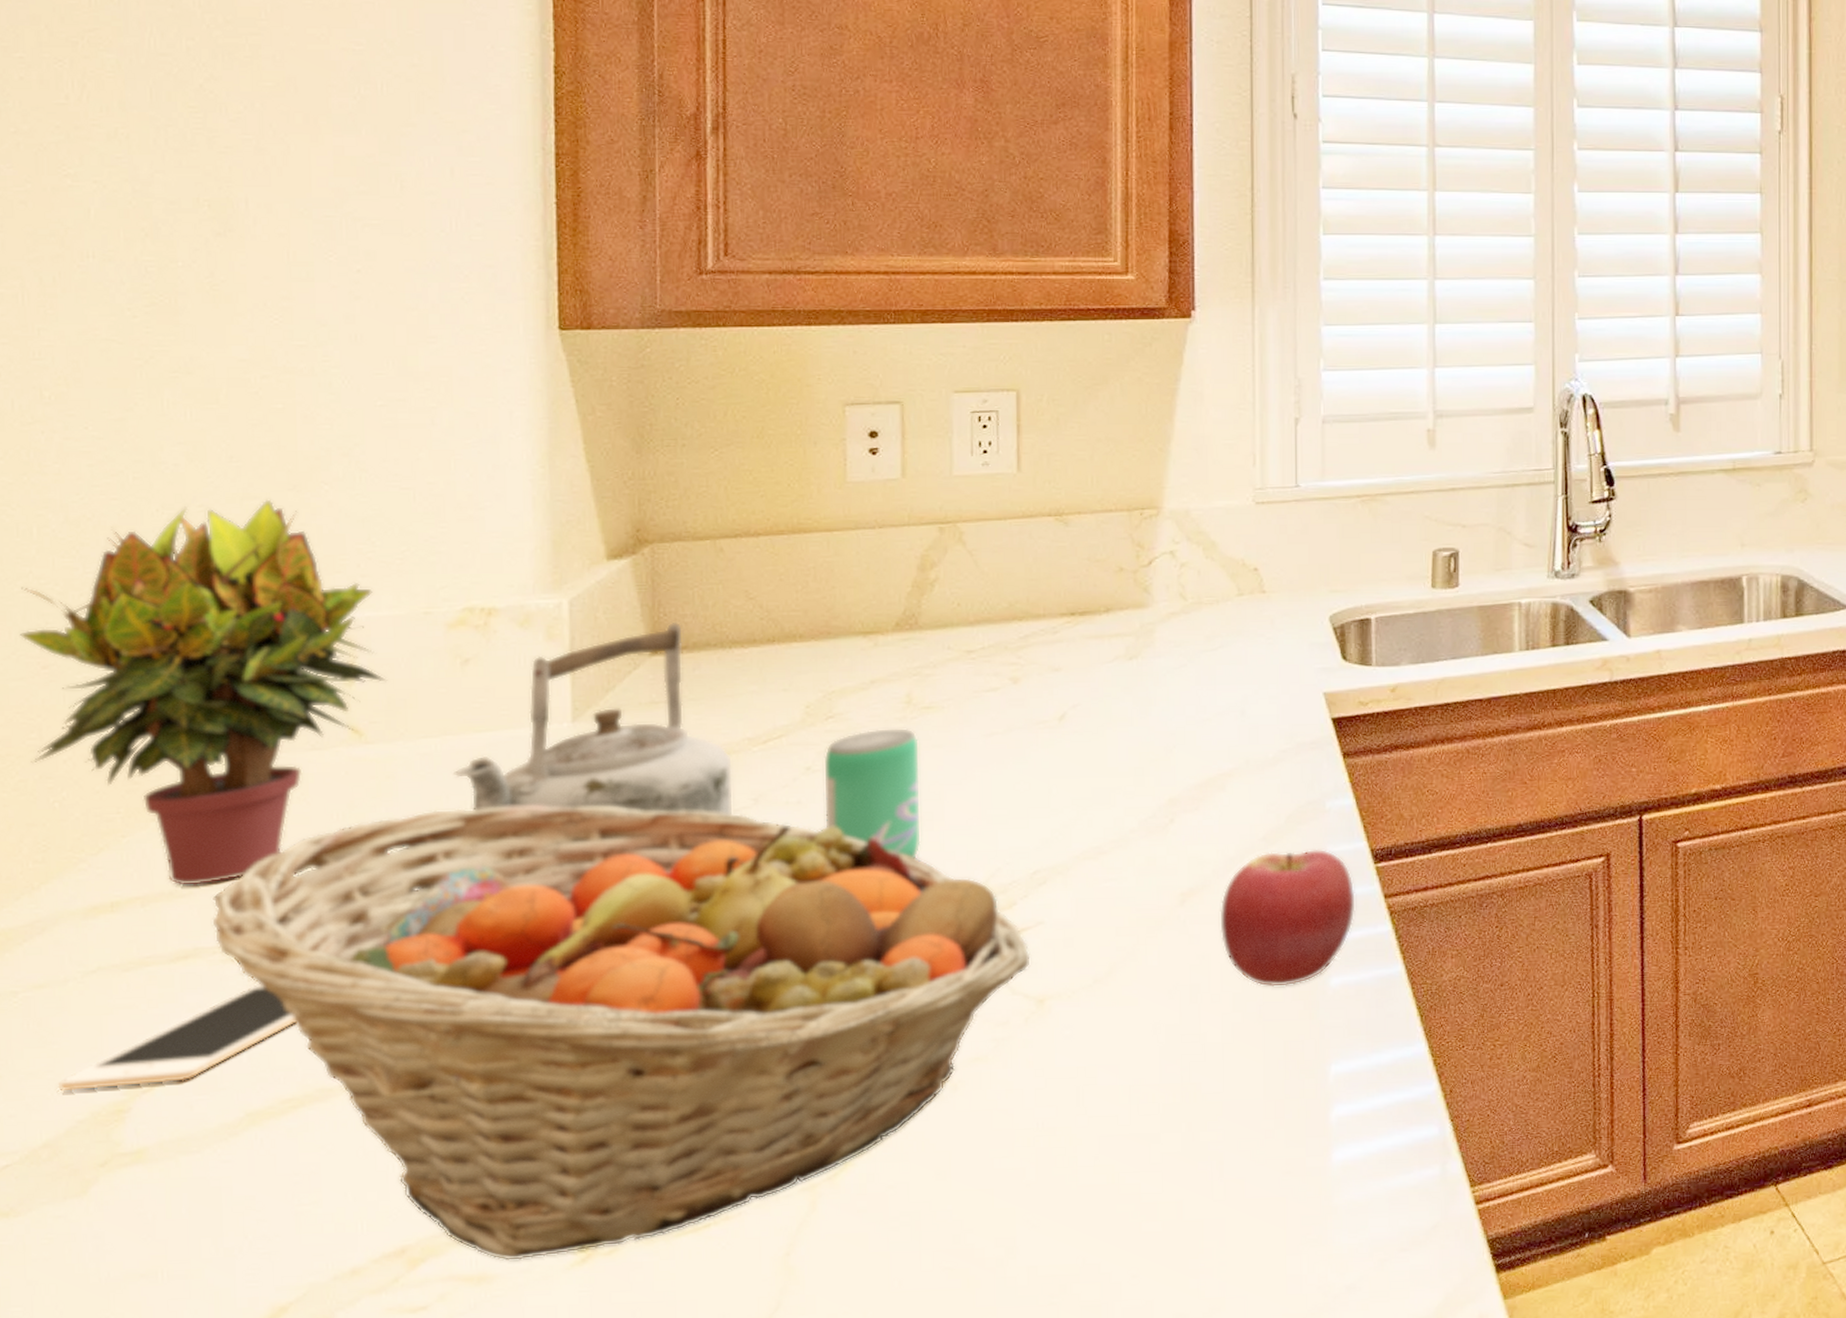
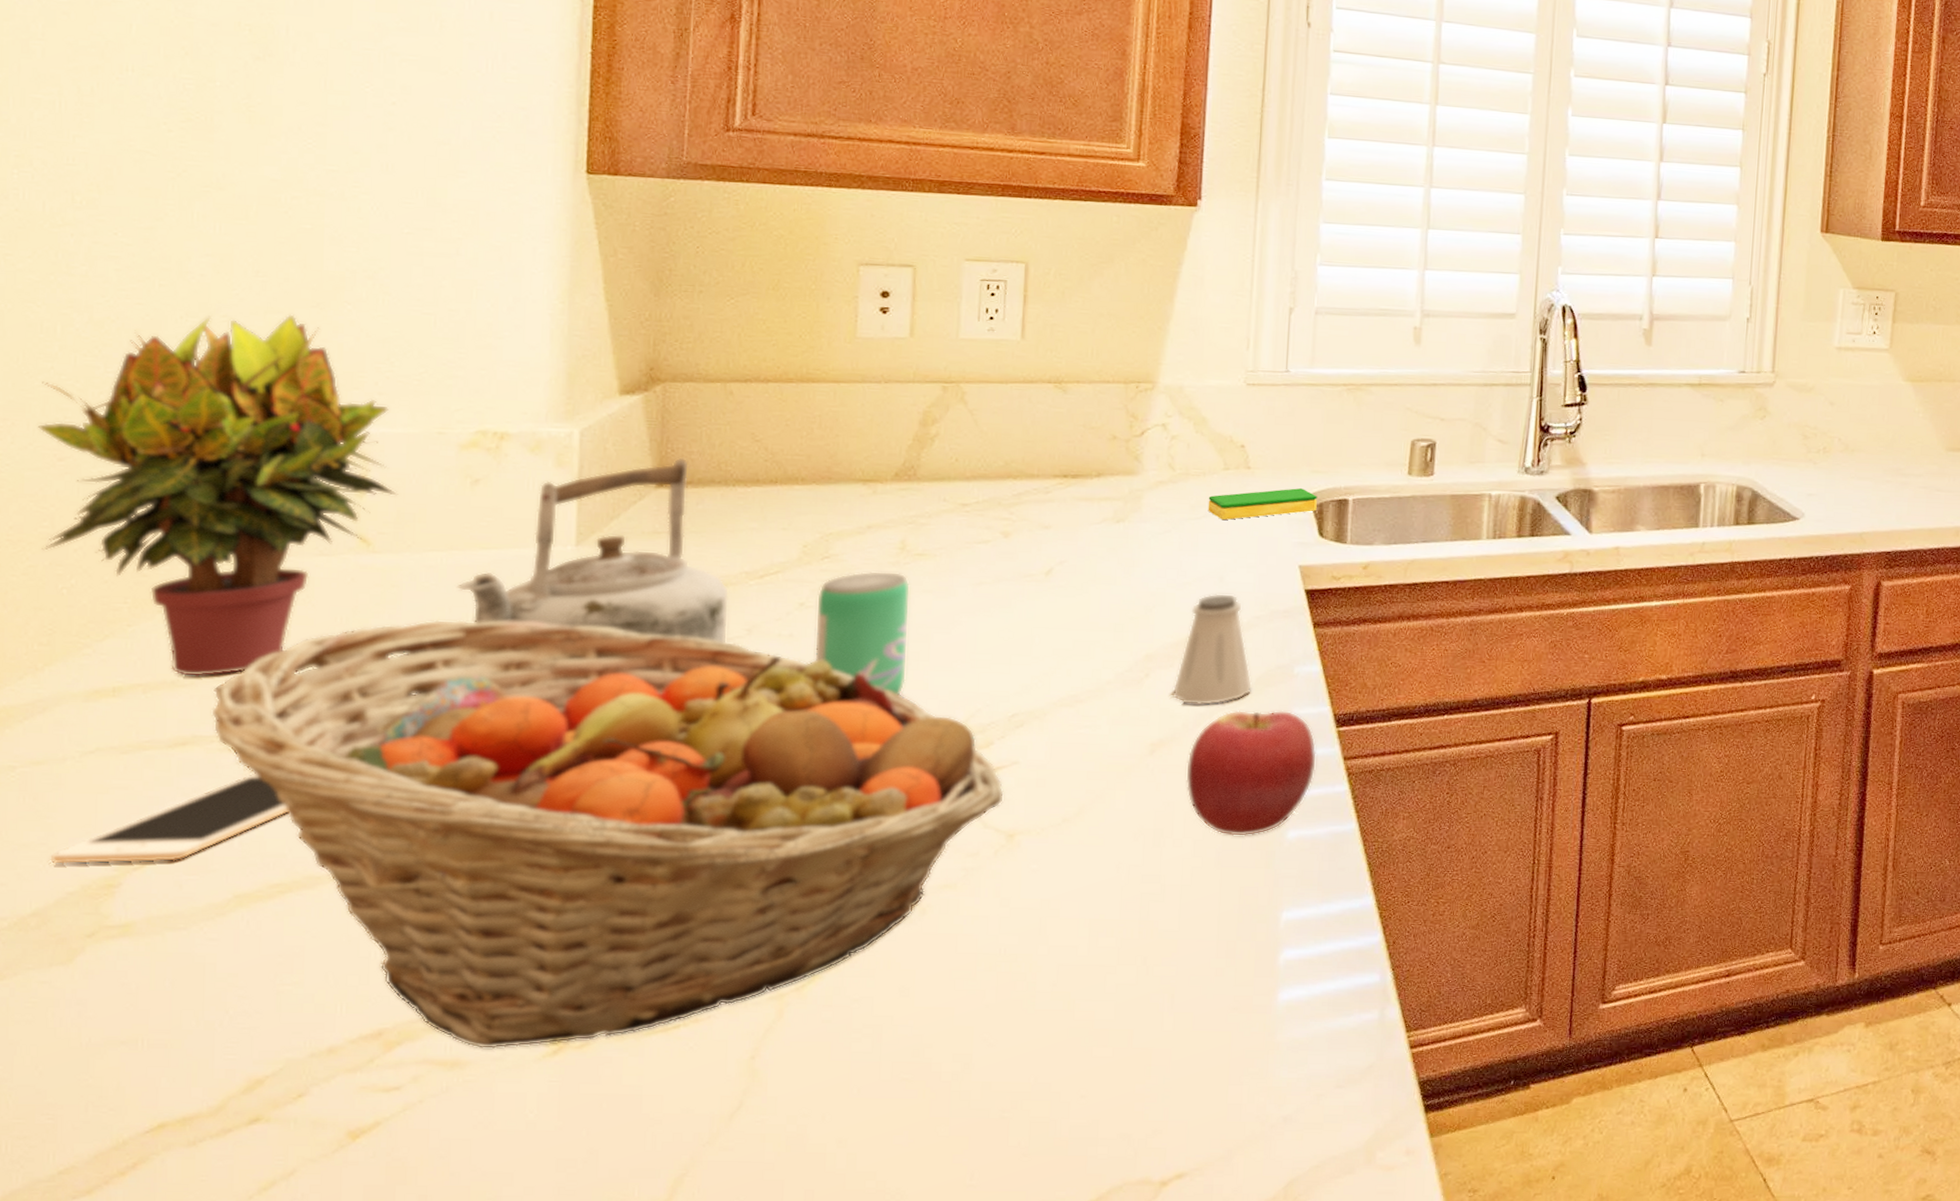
saltshaker: none [1199,727,1283,850] -> present [1172,593,1253,706]
dish sponge: none [1223,610,1338,650] -> present [1207,488,1317,521]

